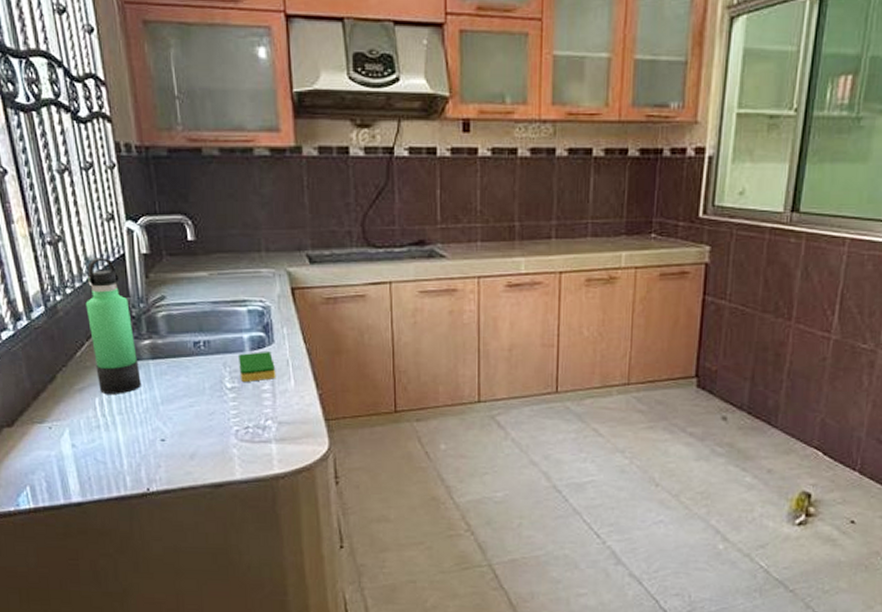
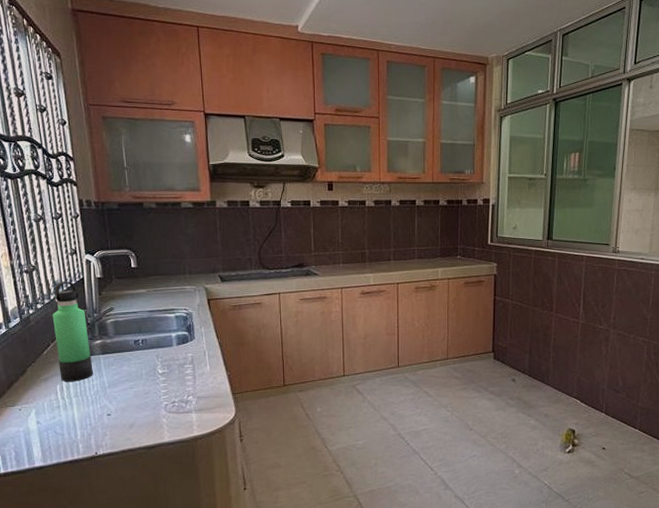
dish sponge: present [237,352,276,383] -> none [167,346,196,369]

